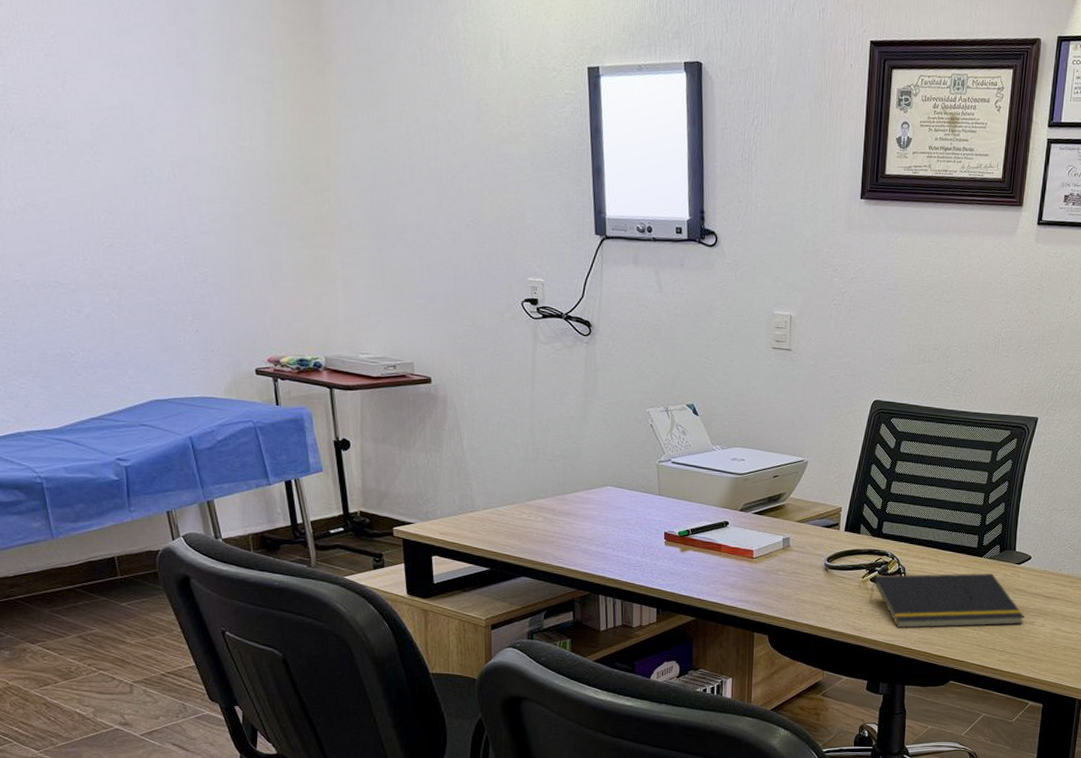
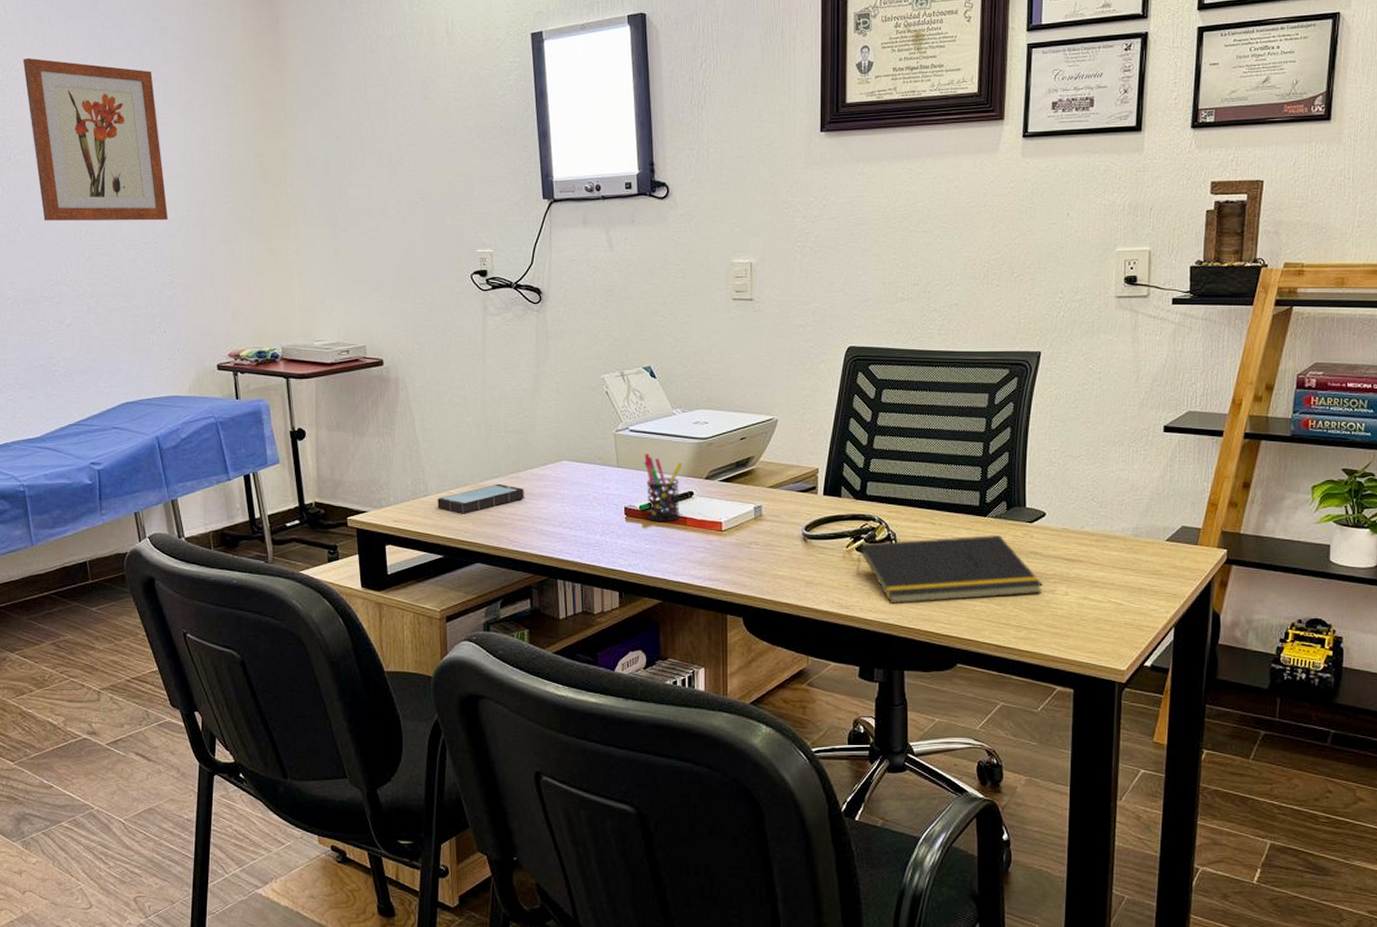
wall art: none [24,20,200,216] -> present [22,58,169,221]
smartphone: none [484,504,570,531] -> present [437,483,524,514]
pen holder: none [684,484,720,548] -> present [644,454,683,522]

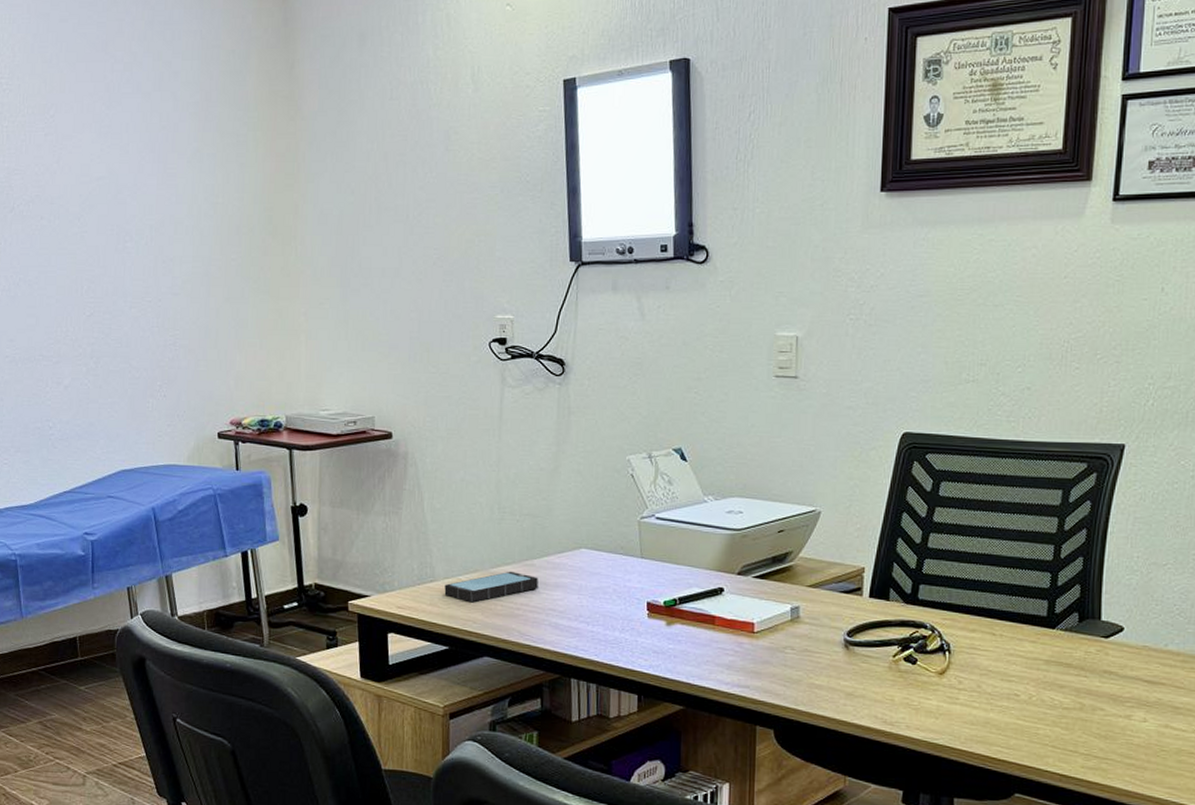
wall art: present [22,58,169,221] -> none [29,104,173,278]
pen holder: present [644,454,683,522] -> none [670,544,713,621]
notepad: present [856,534,1043,603] -> none [904,649,1117,723]

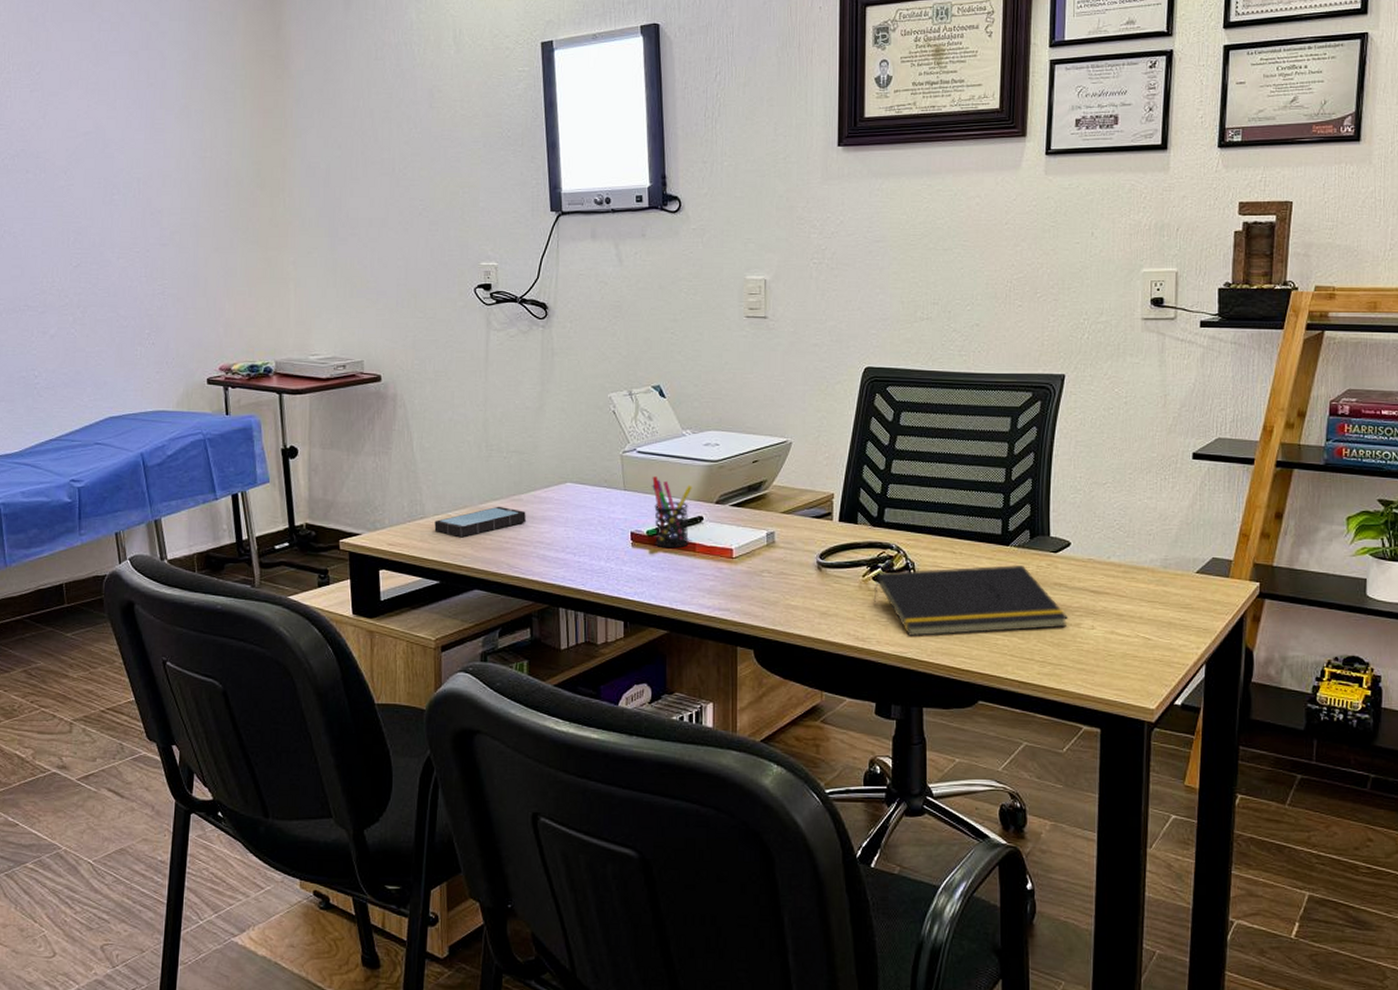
pen holder: none [670,544,713,621] -> present [652,476,692,549]
notepad: none [904,649,1117,723] -> present [873,564,1068,636]

